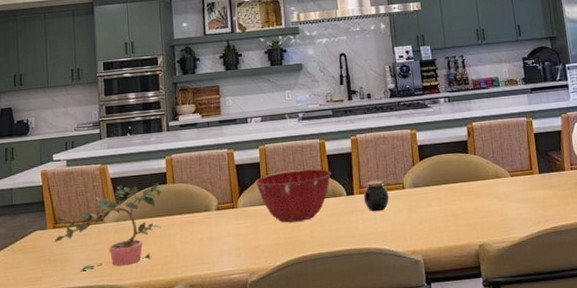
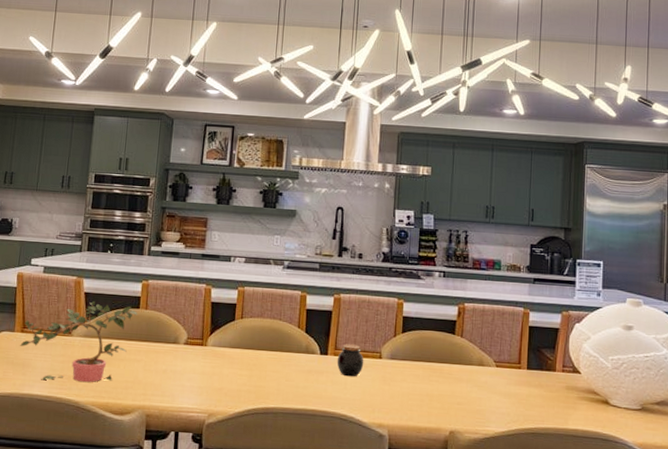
mixing bowl: present [255,169,331,223] -> none [229,318,308,372]

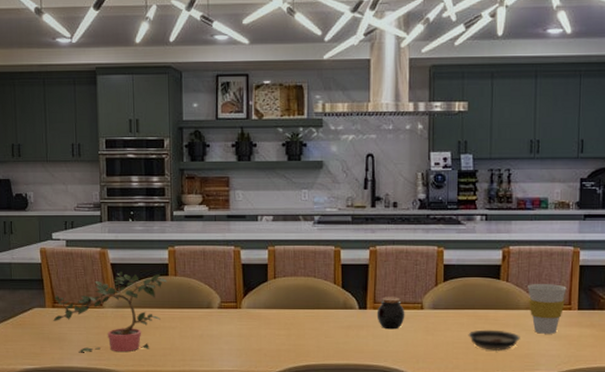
saucer: none [423,382,472,405] -> present [468,329,520,351]
cup: none [480,341,517,392] -> present [527,284,567,334]

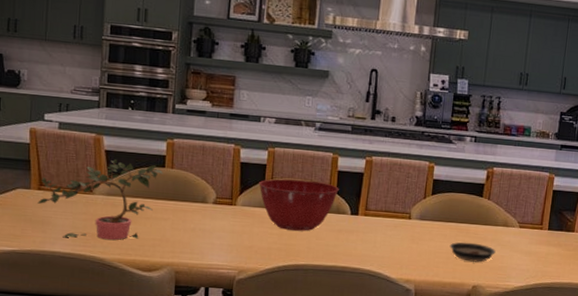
mixing bowl: none [262,276,344,330] -> present [259,178,339,231]
jar: present [376,297,405,330] -> none [367,205,394,236]
cup: present [527,284,567,334] -> none [505,203,540,250]

